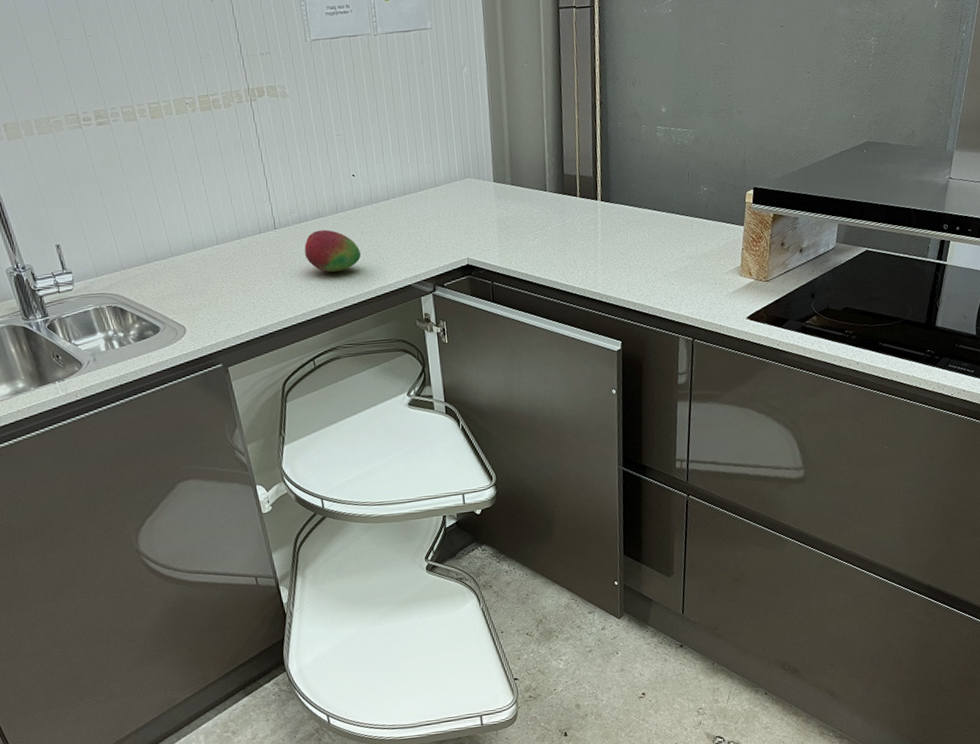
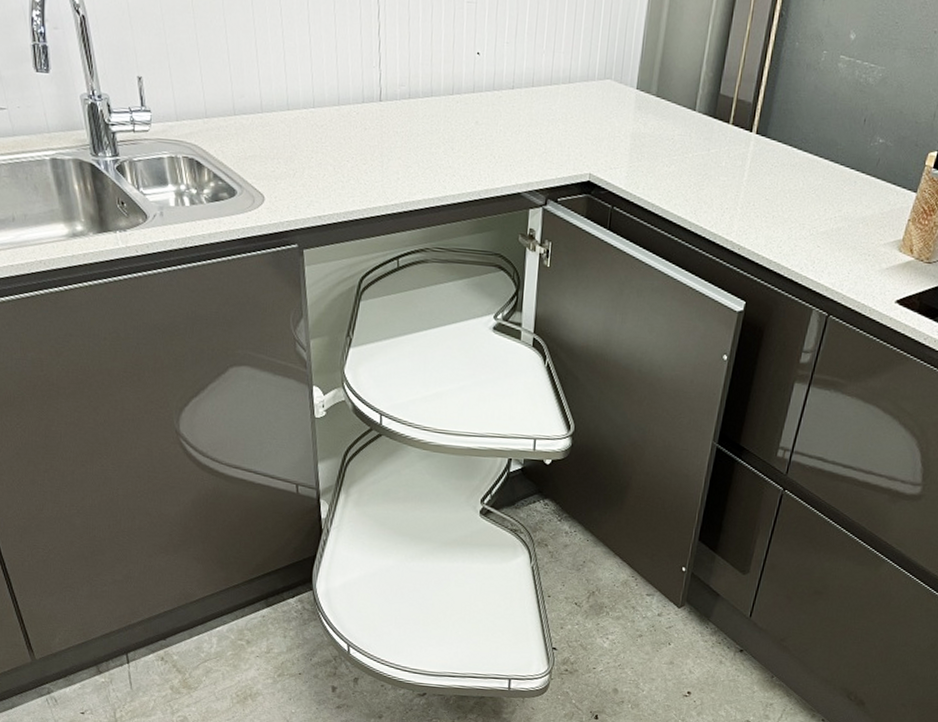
fruit: present [304,229,361,273] -> none [408,111,471,164]

